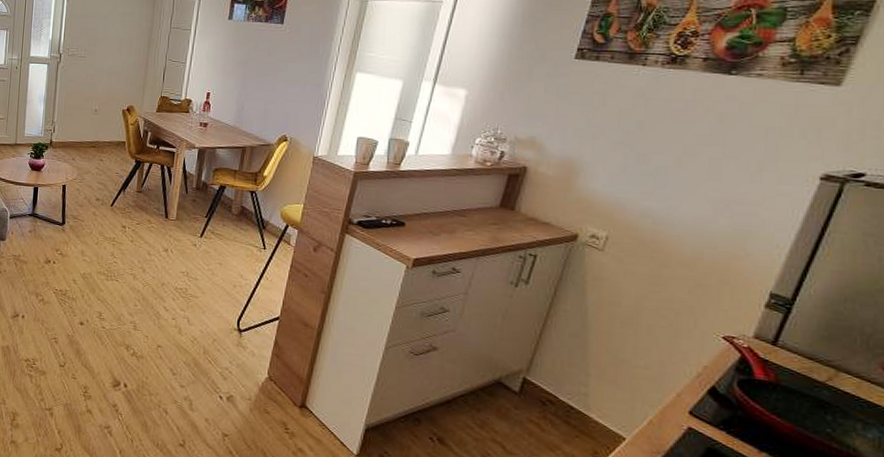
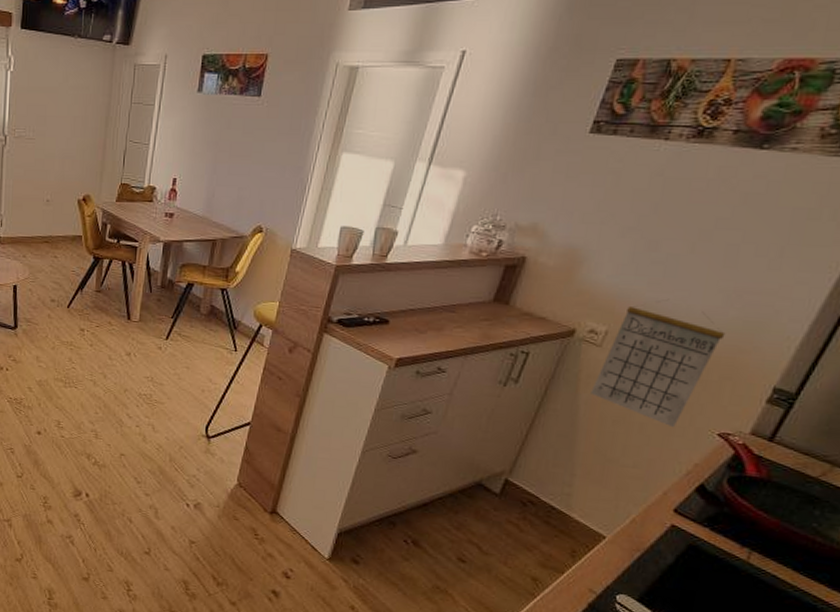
calendar: none [597,209,718,330] -> present [590,301,726,428]

